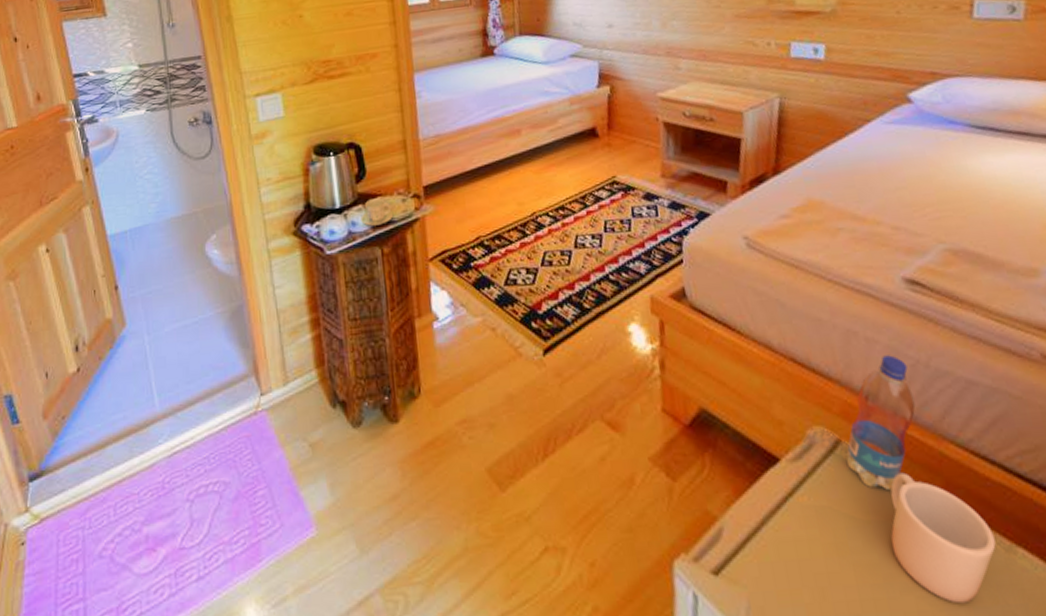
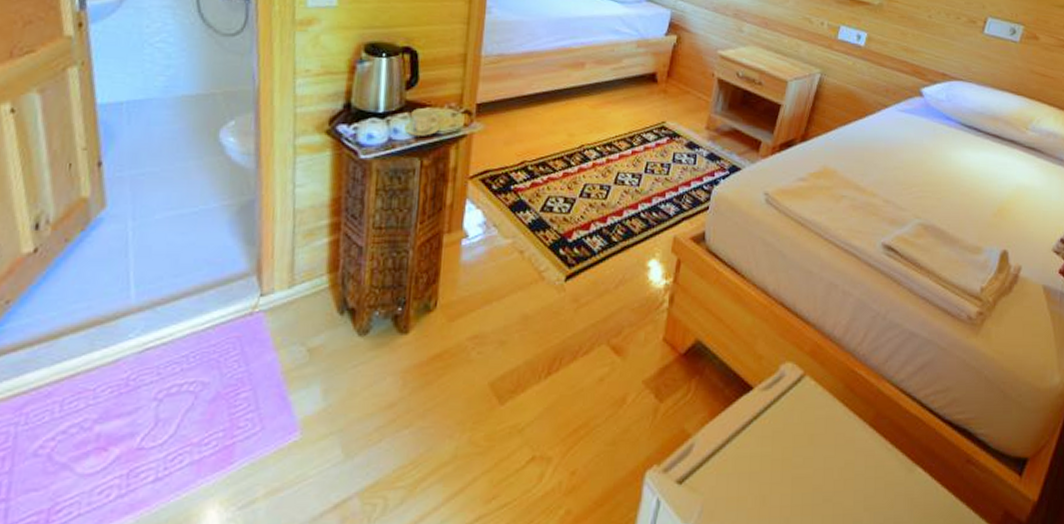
bottle: present [846,355,916,491] -> none [805,307,869,418]
mug: present [890,472,996,604] -> none [825,403,902,509]

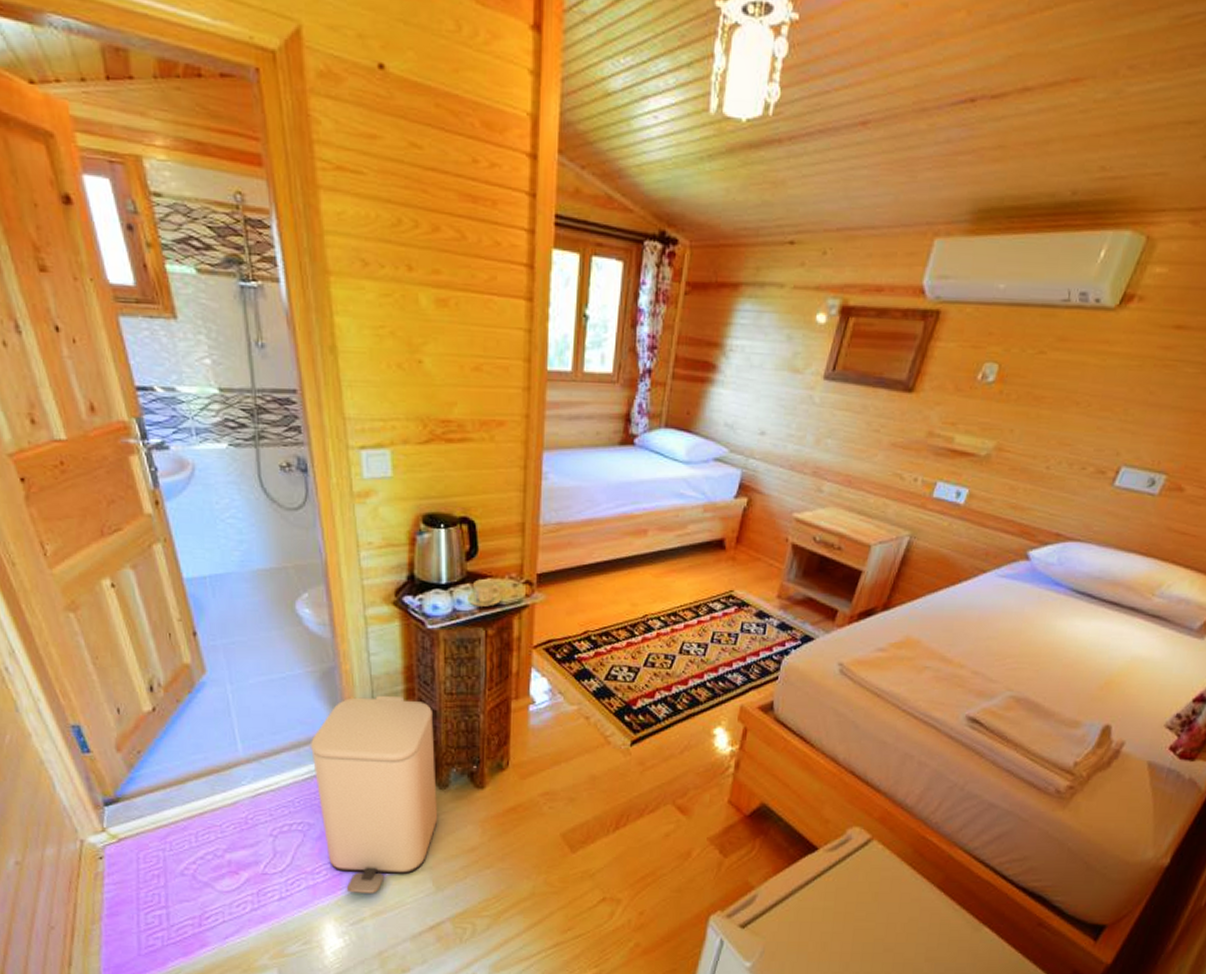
pedal bin: none [216,230,358,468] -> present [311,695,438,893]

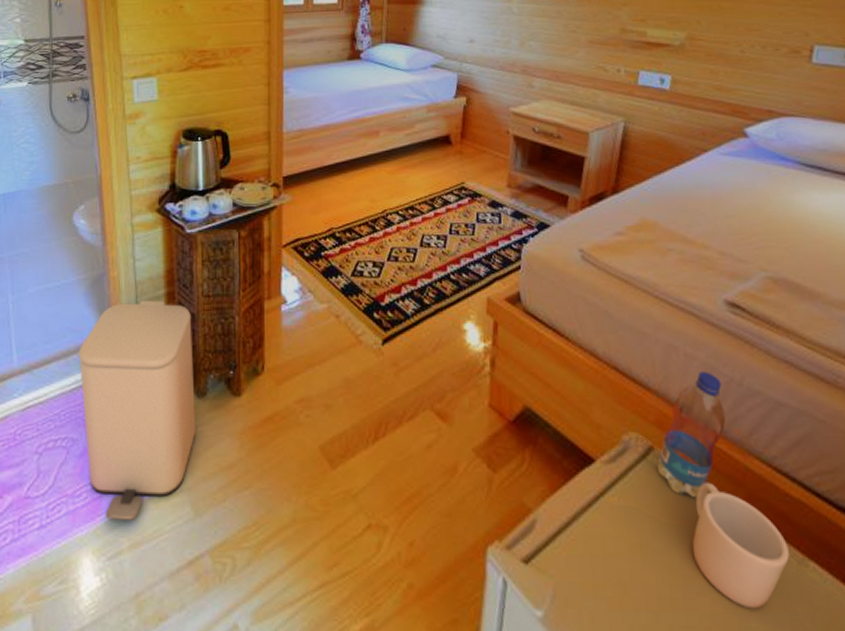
cup and saucer: present [466,579,503,607] -> none [220,184,253,210]
bottle: none [871,777,946,879] -> present [657,371,726,498]
mug: none [887,867,969,960] -> present [692,482,790,609]

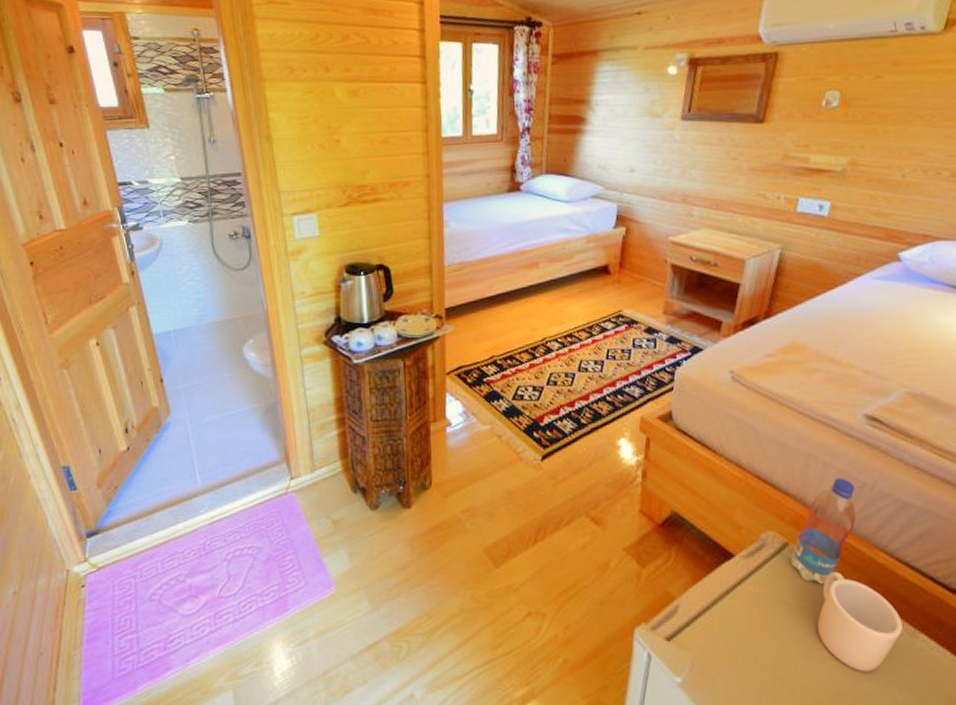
pedal bin: present [79,300,197,520] -> none [258,425,371,614]

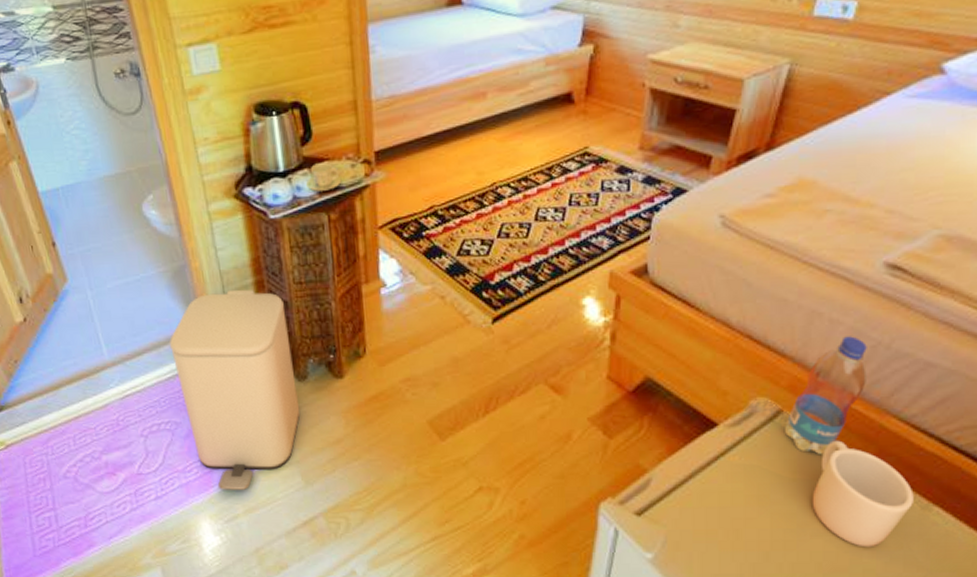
pedal bin: none [258,425,371,614] -> present [169,289,300,490]
cup and saucer: none [385,316,417,341] -> present [305,162,342,191]

